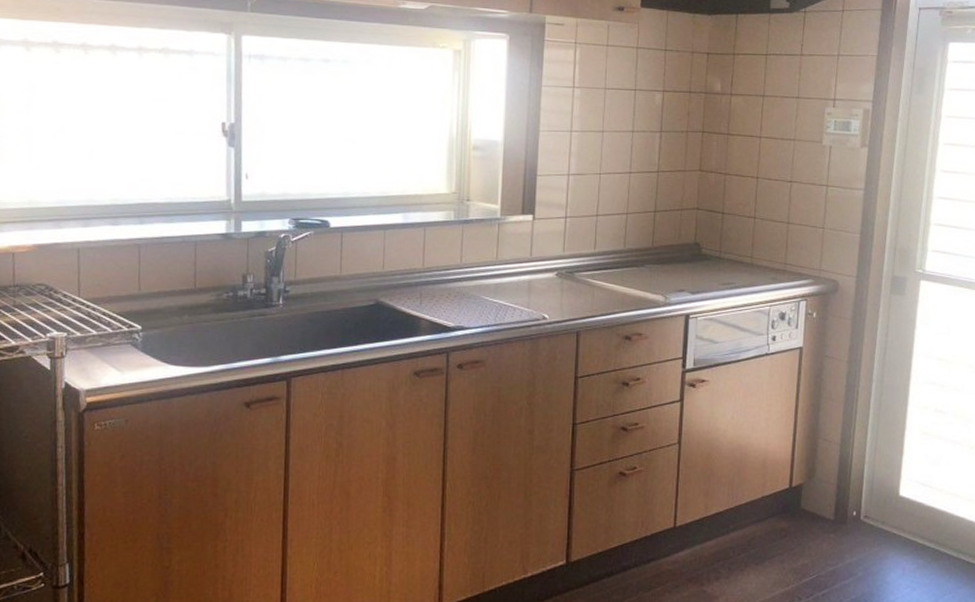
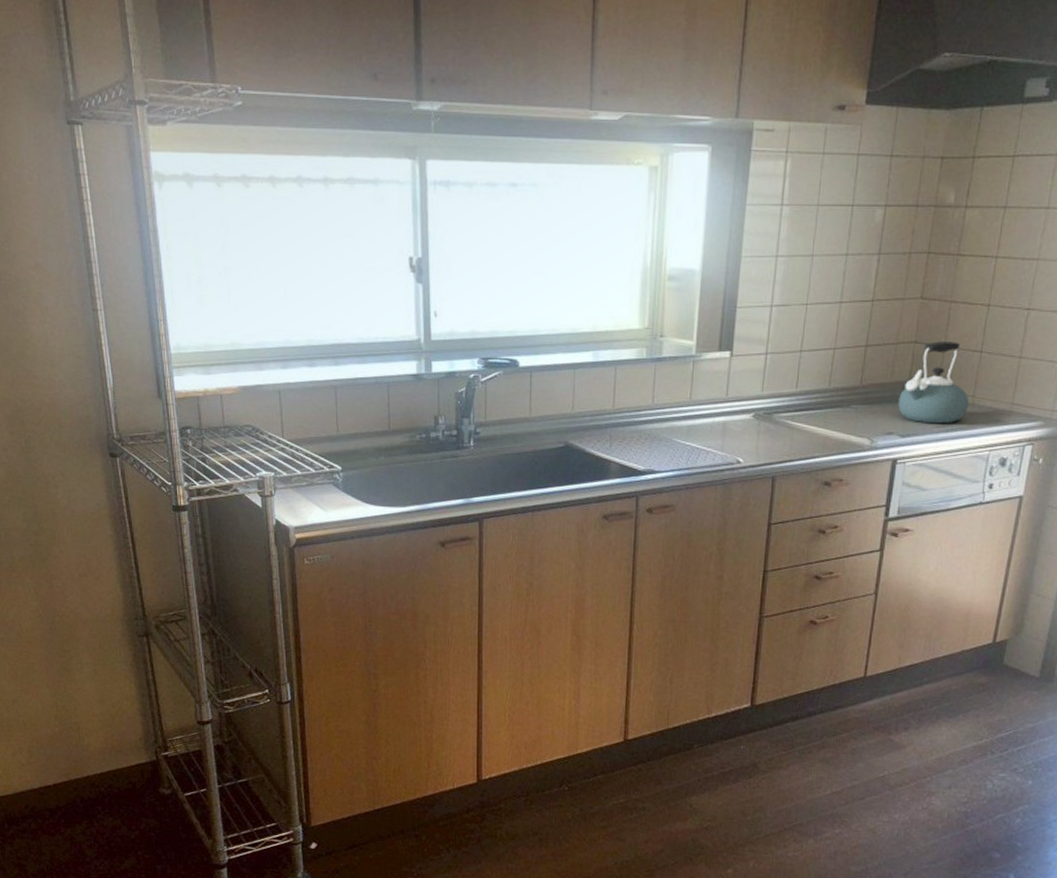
kettle: none [687,208,749,282] -> present [898,341,970,424]

